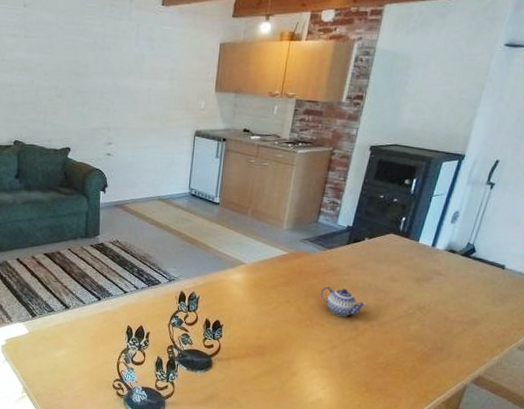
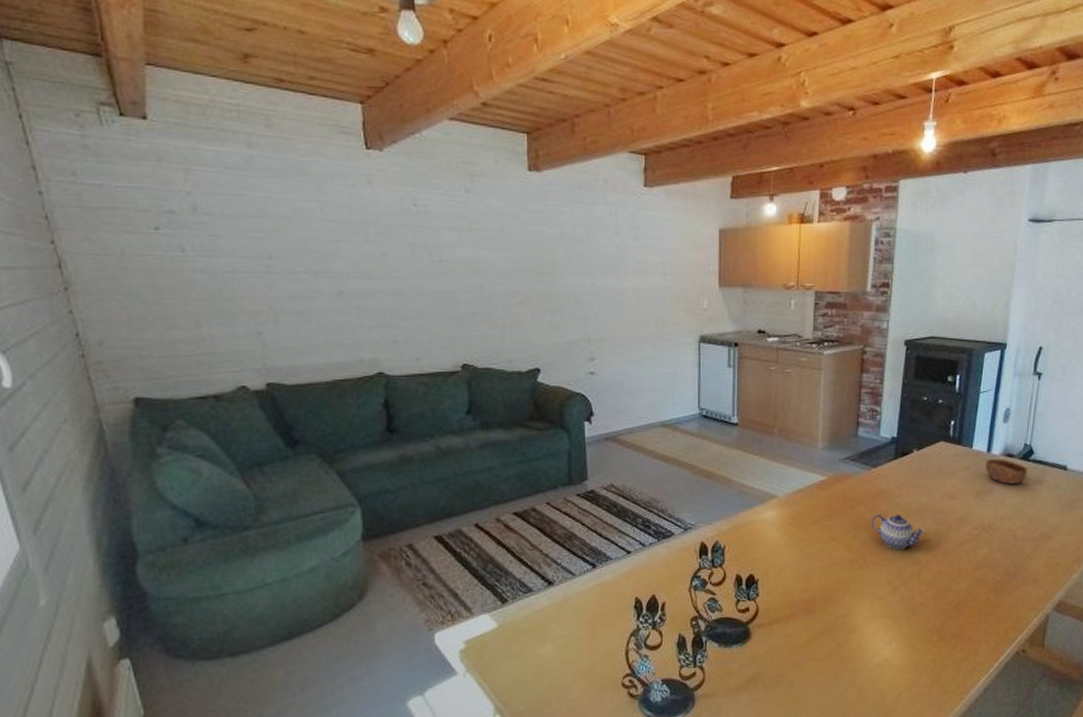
bowl: none [428,252,468,276] -> present [986,458,1028,485]

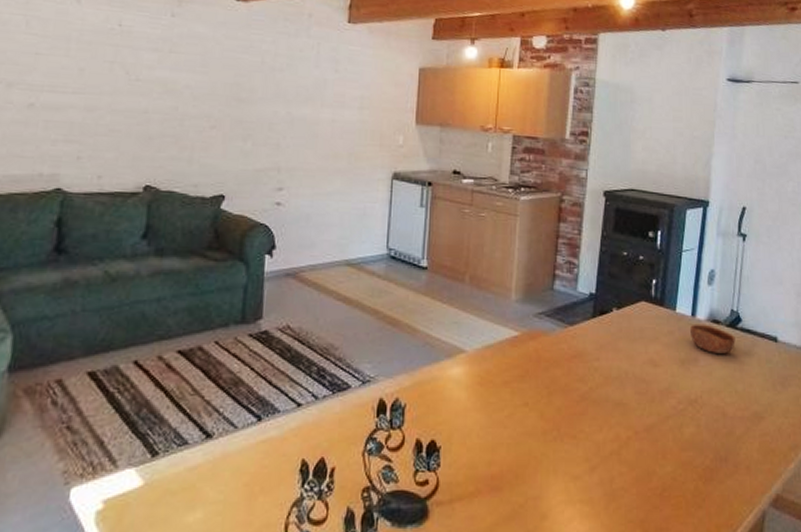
teapot: present [871,513,925,550] -> none [566,378,626,422]

